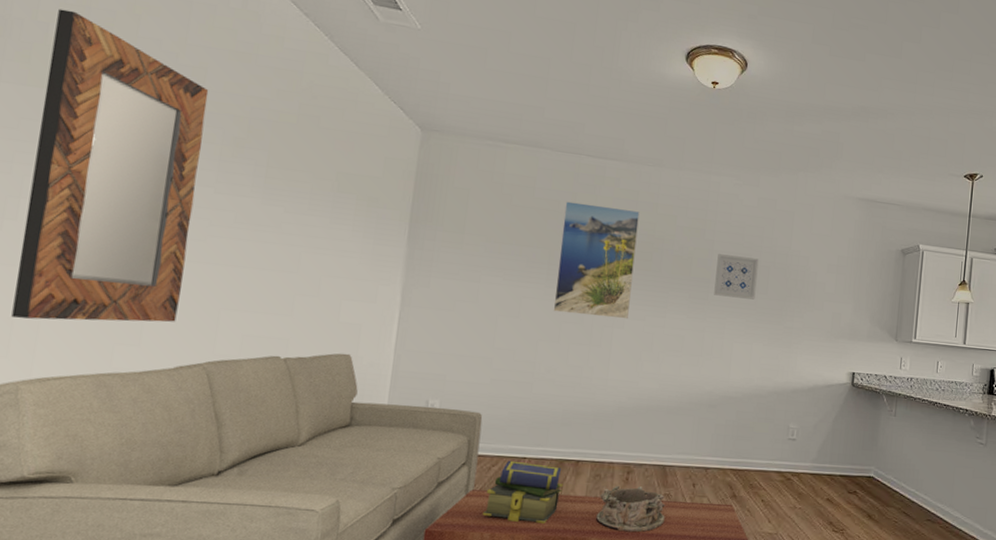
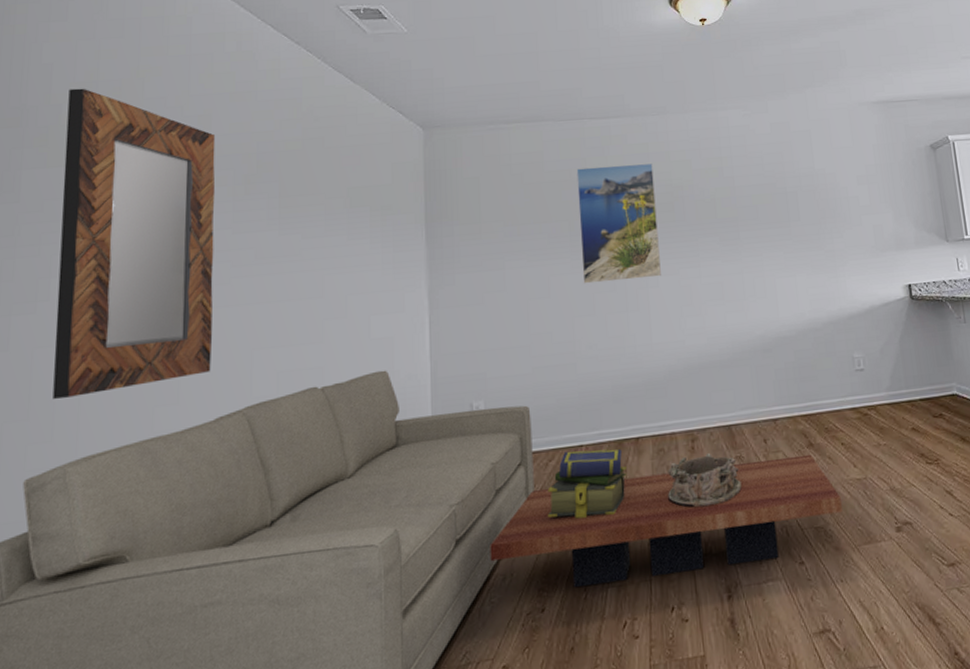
wall art: present [714,254,759,300] -> none [741,186,789,233]

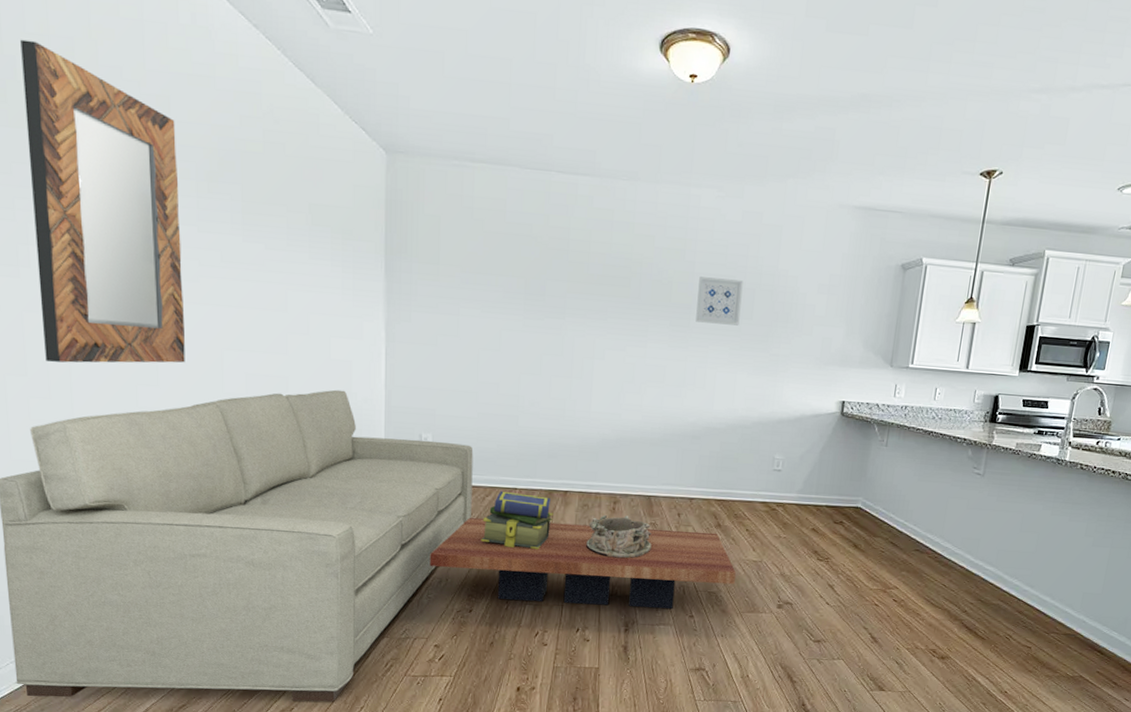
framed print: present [576,162,661,284] -> none [533,224,616,350]
wall art: none [741,186,789,233] -> present [696,277,743,326]

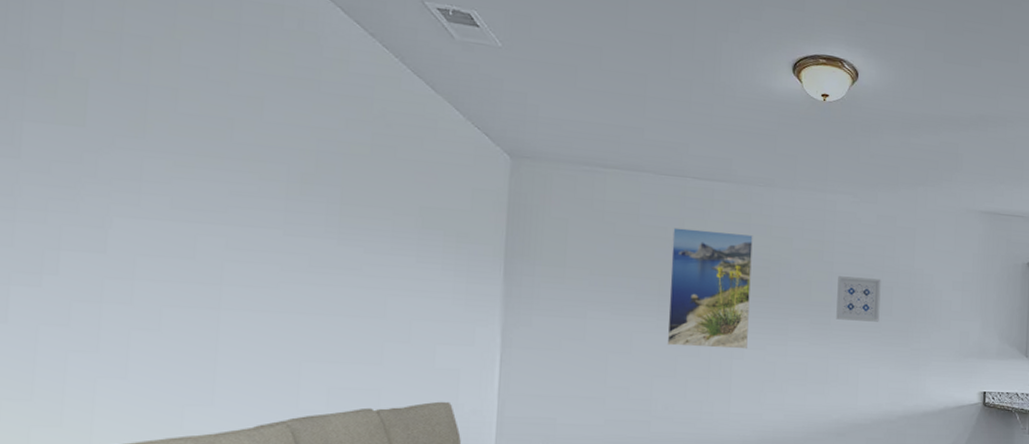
home mirror: present [20,39,185,363] -> none [62,36,268,383]
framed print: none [533,224,616,350] -> present [667,227,753,350]

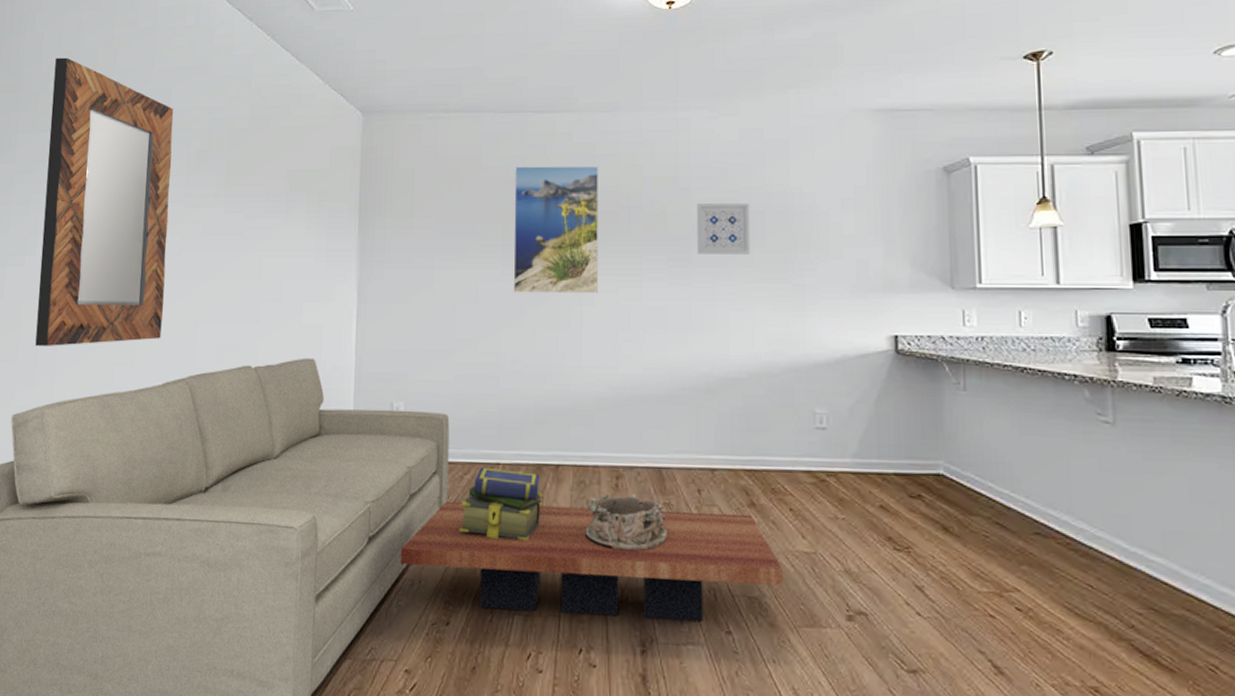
home mirror: none [62,36,268,383] -> present [35,57,174,346]

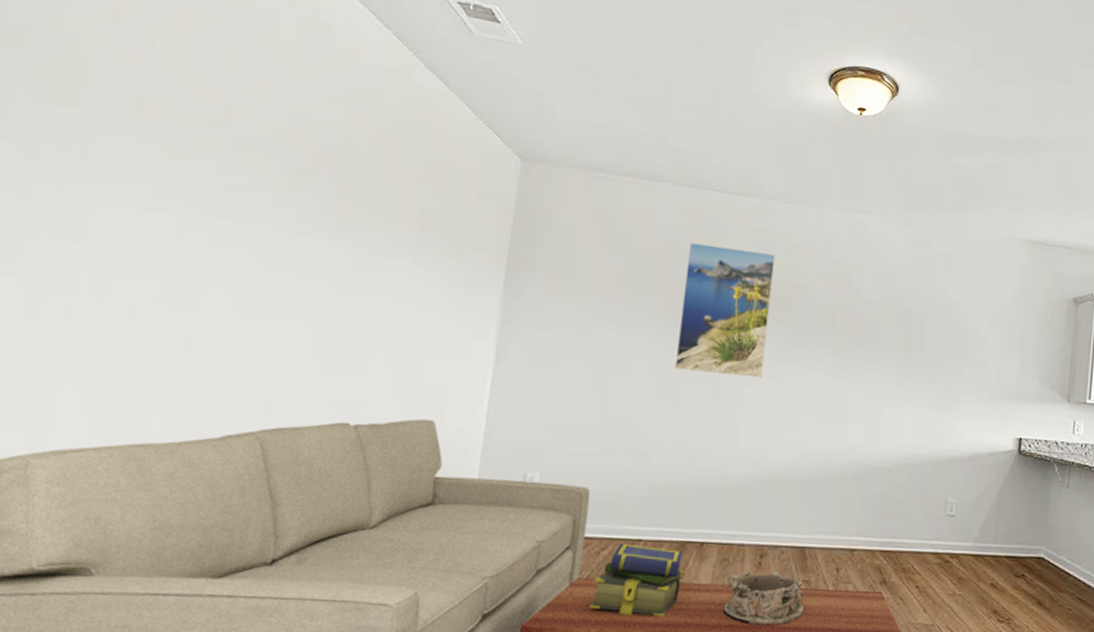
home mirror: present [35,57,174,346] -> none [22,15,270,384]
wall art: present [697,203,750,254] -> none [860,303,912,355]

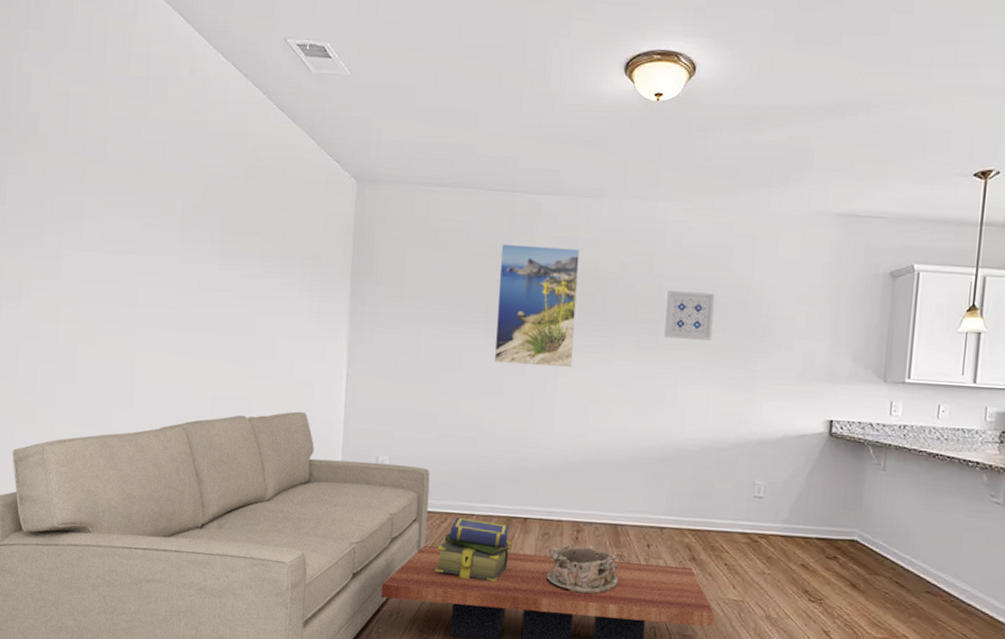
wall art: none [860,303,912,355] -> present [664,291,715,340]

